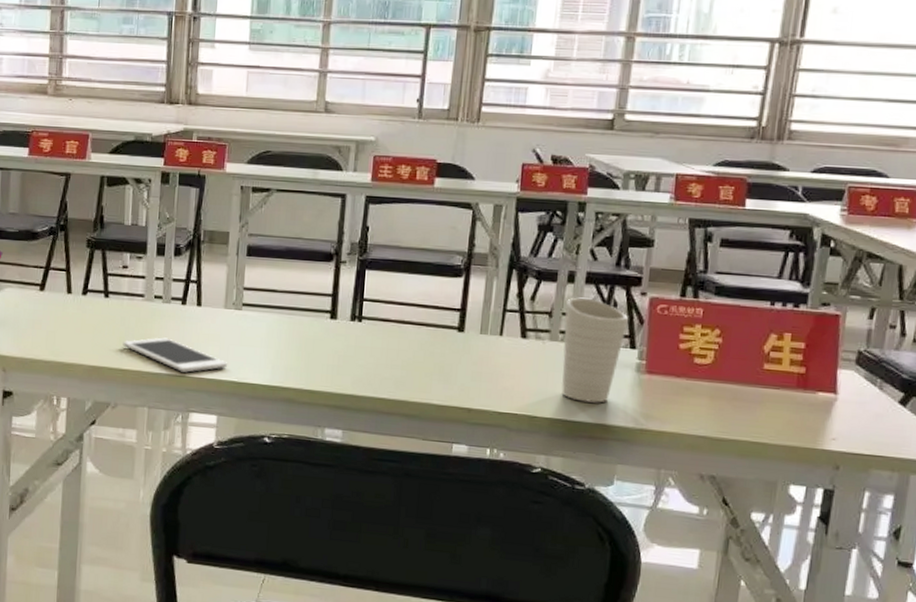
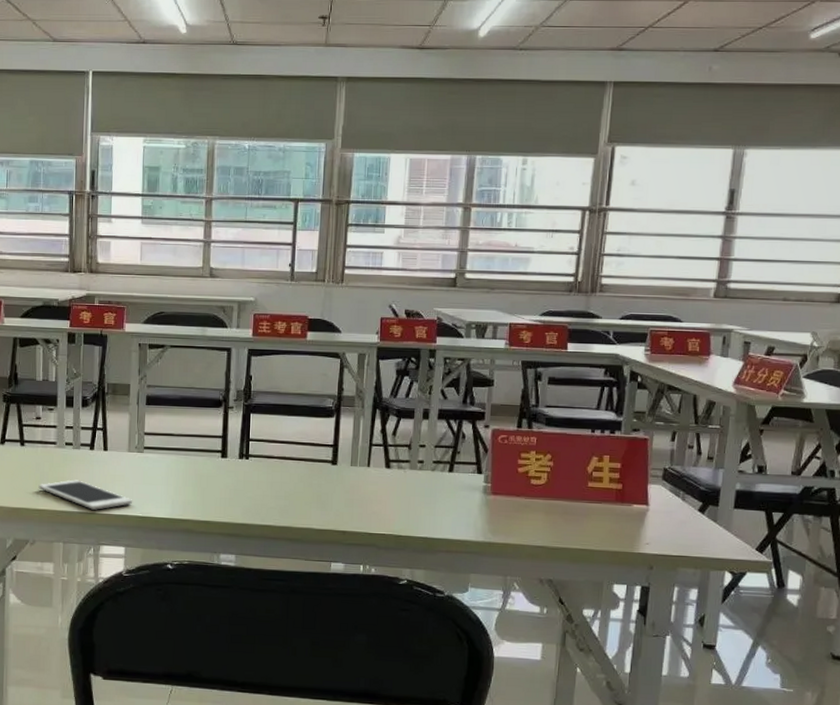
cup: present [561,297,629,403] -> none [421,431,476,522]

